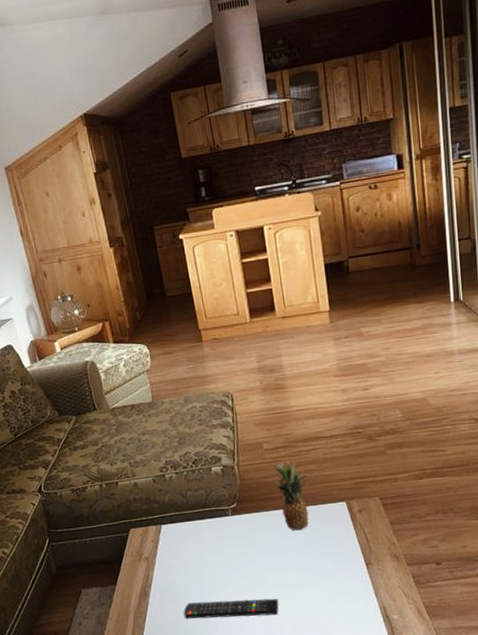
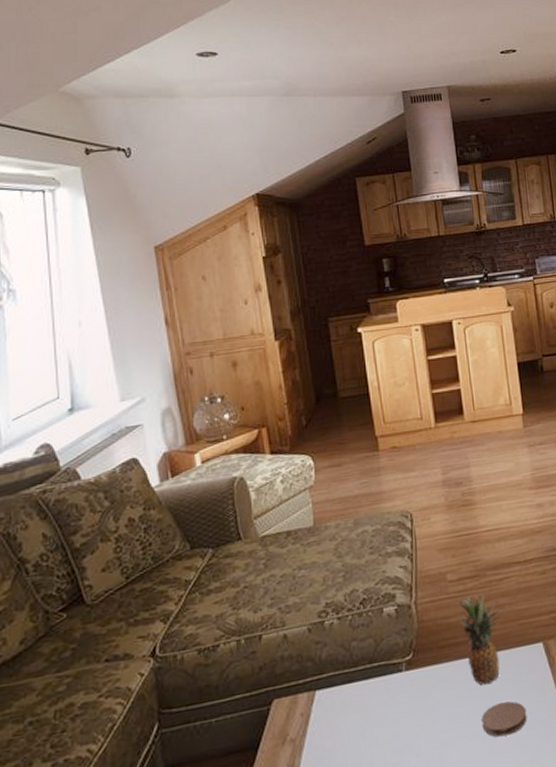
coaster: none [294,544,332,570] -> present [481,701,527,737]

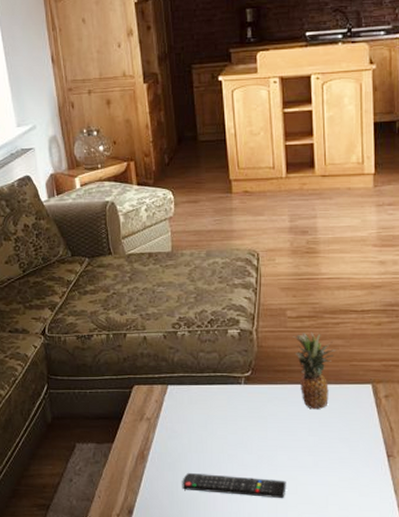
coaster: present [481,701,527,737] -> none [308,427,350,455]

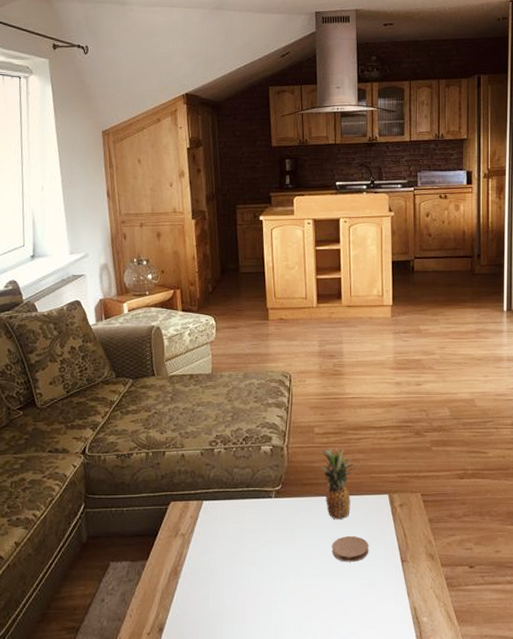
remote control: present [182,472,286,499] -> none [213,586,311,608]
coaster: none [308,427,350,455] -> present [331,536,369,562]

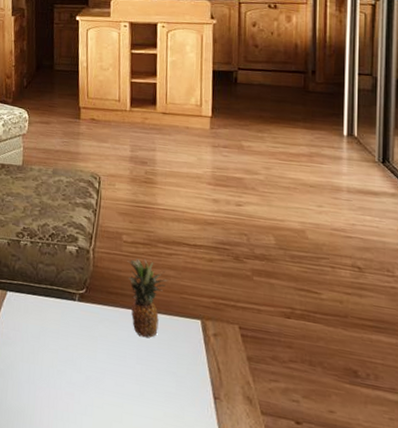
coaster: present [331,536,369,562] -> none [135,356,178,388]

